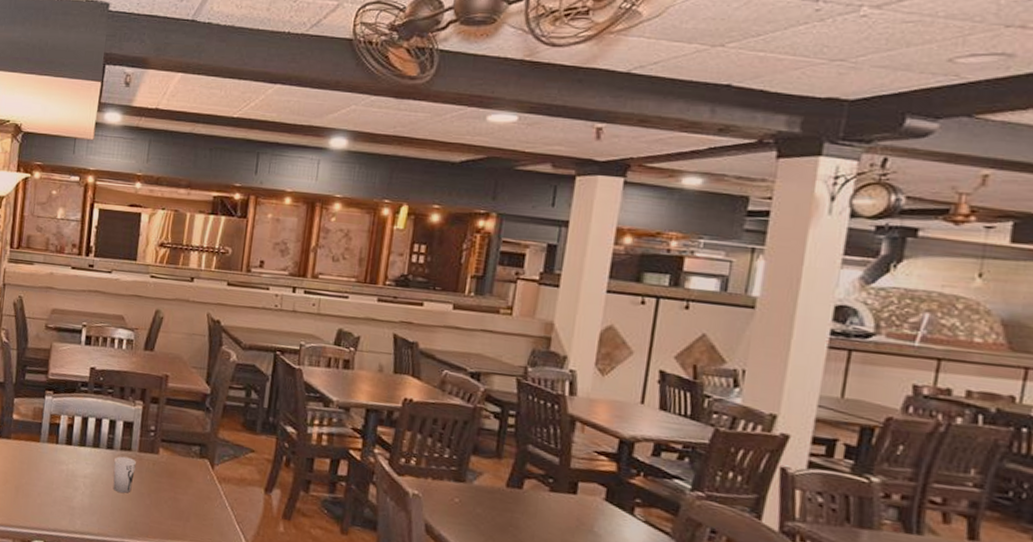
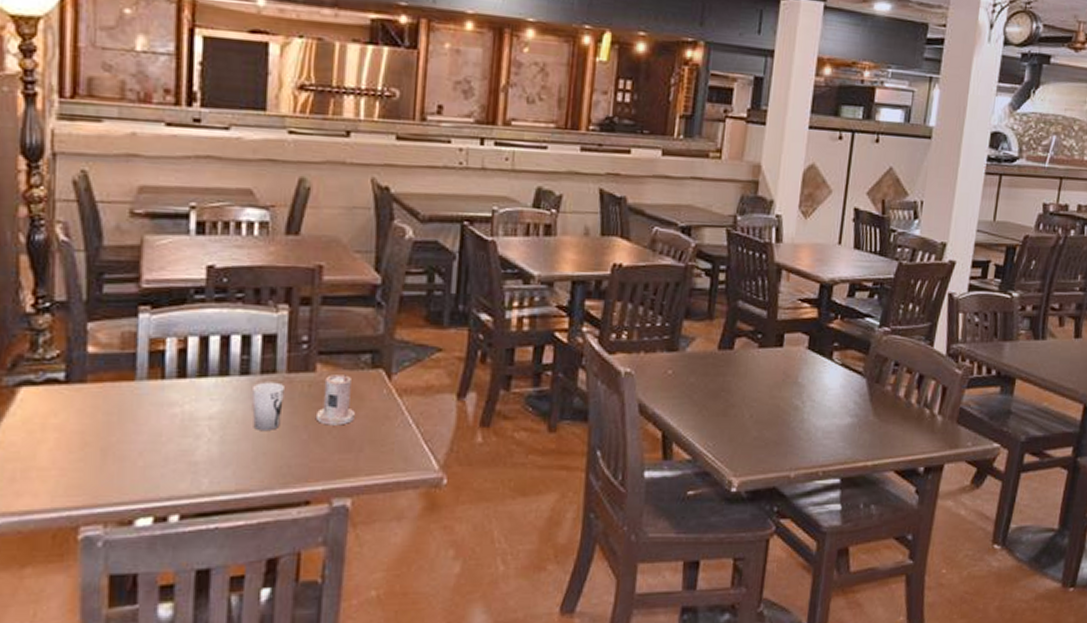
candle: none [156,458,185,499] -> present [315,373,355,426]

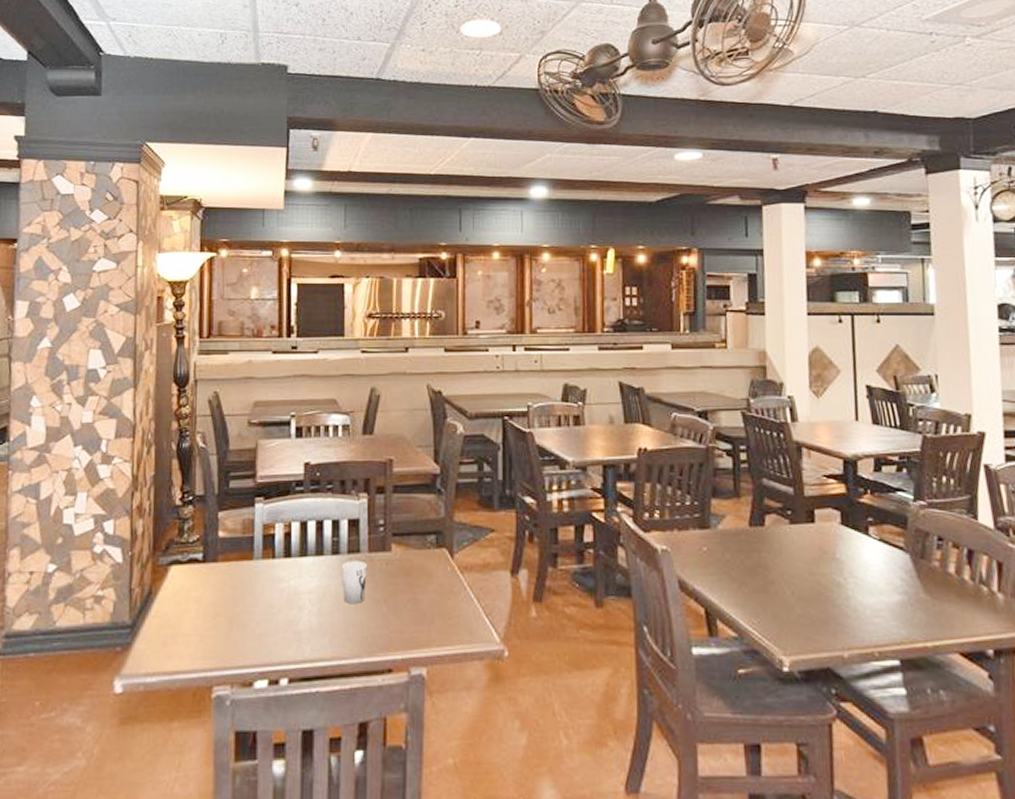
candle: present [315,373,355,426] -> none [393,552,425,600]

